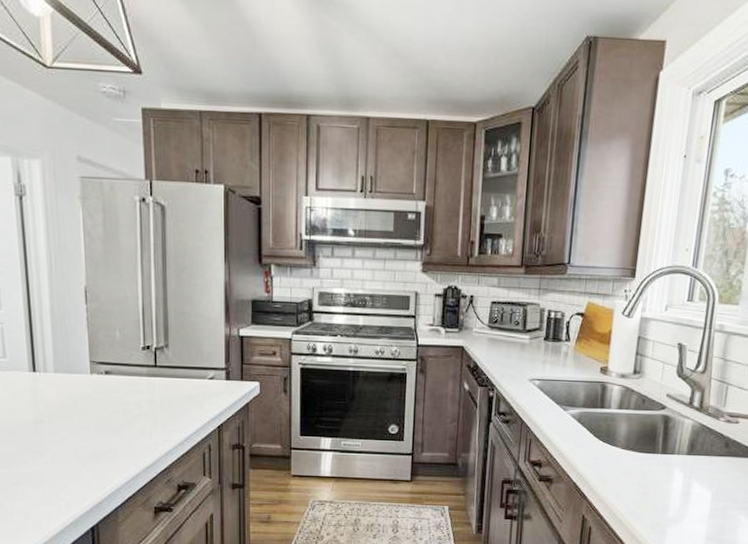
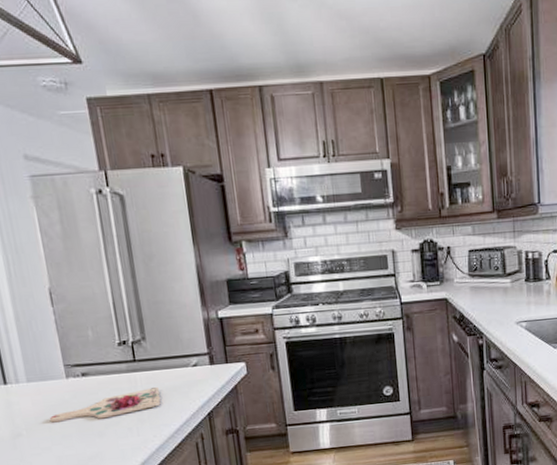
cutting board: none [70,394,175,417] -> present [49,387,161,423]

